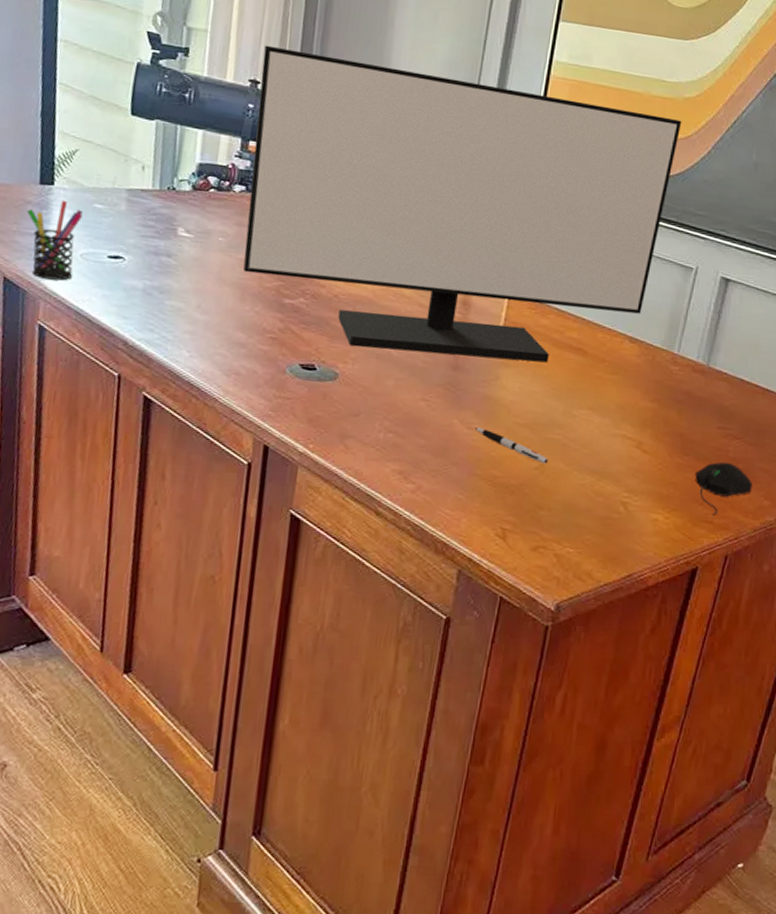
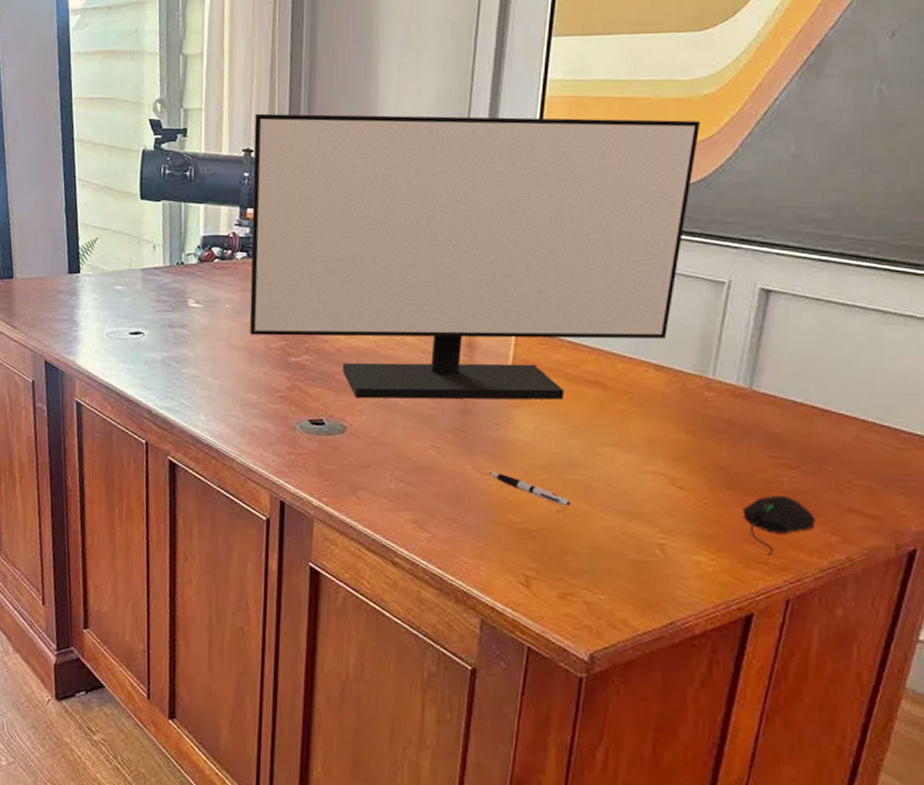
pen holder: present [27,200,83,281] -> none [59,285,106,359]

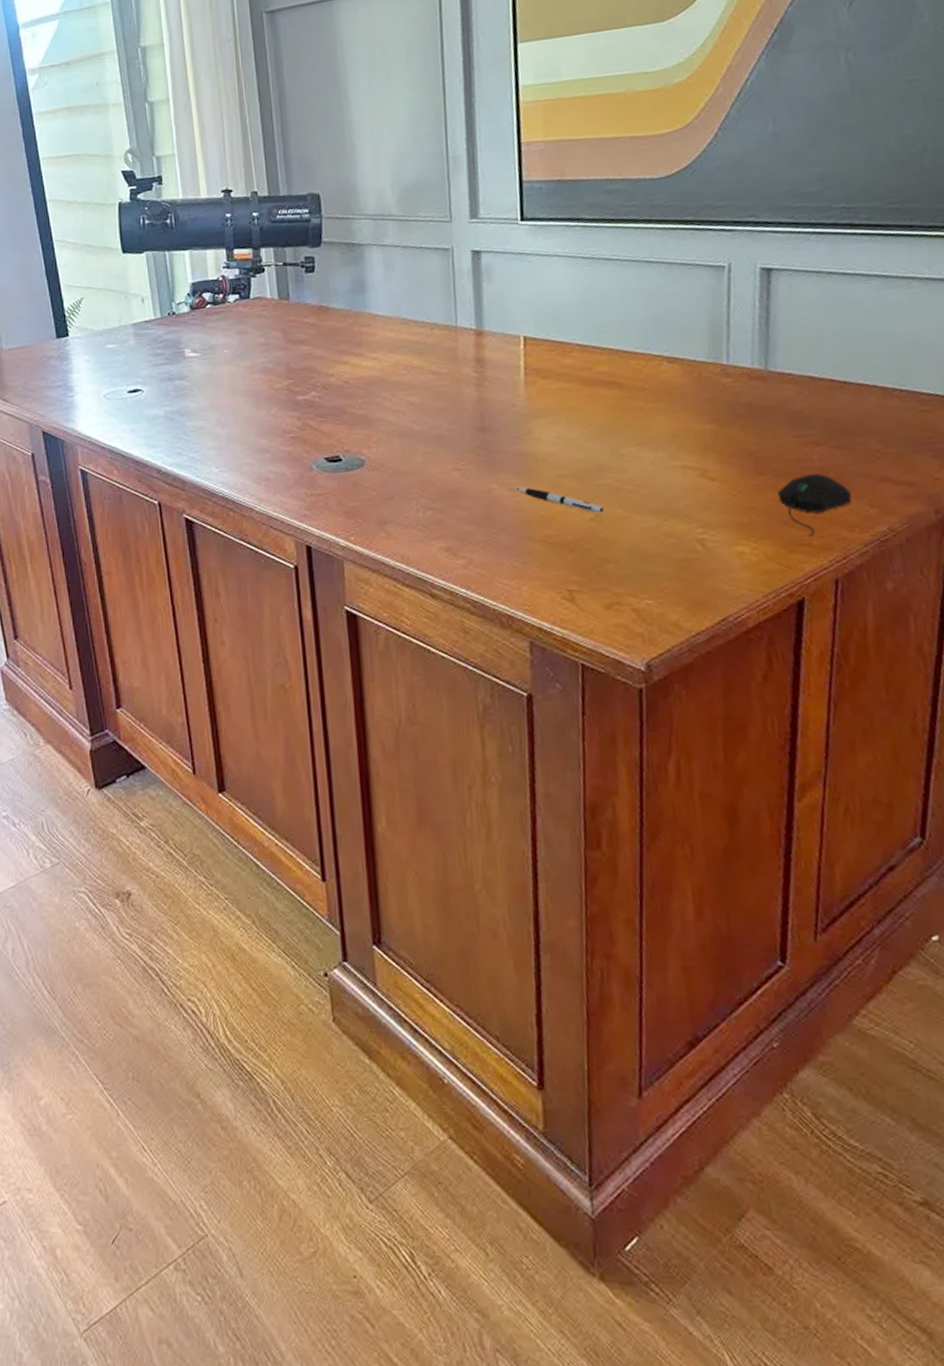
monitor: present [249,113,701,400] -> none [230,109,677,430]

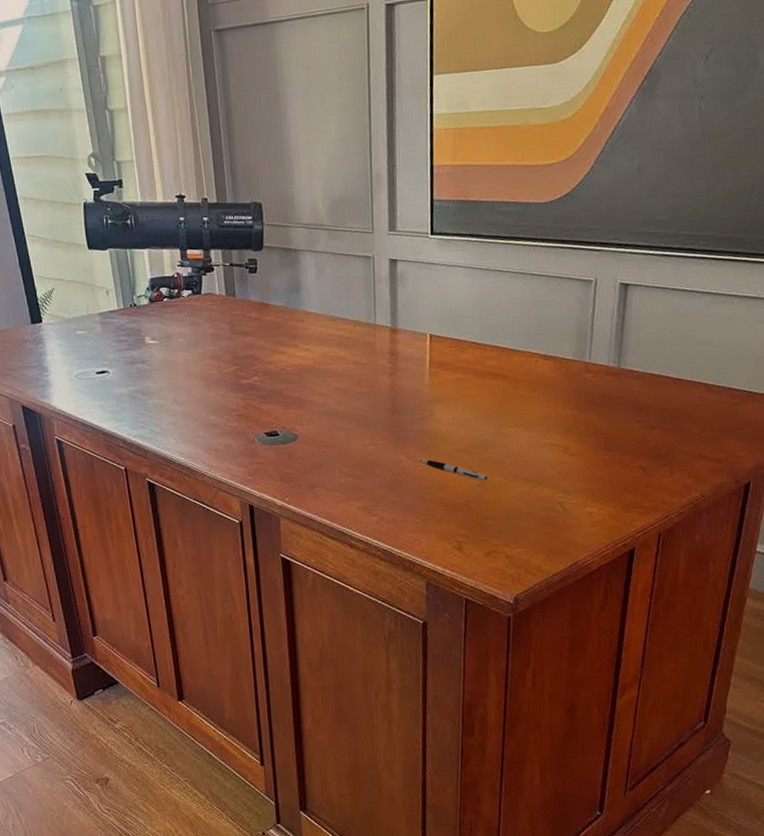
computer mouse: present [777,473,852,536] -> none [621,451,676,500]

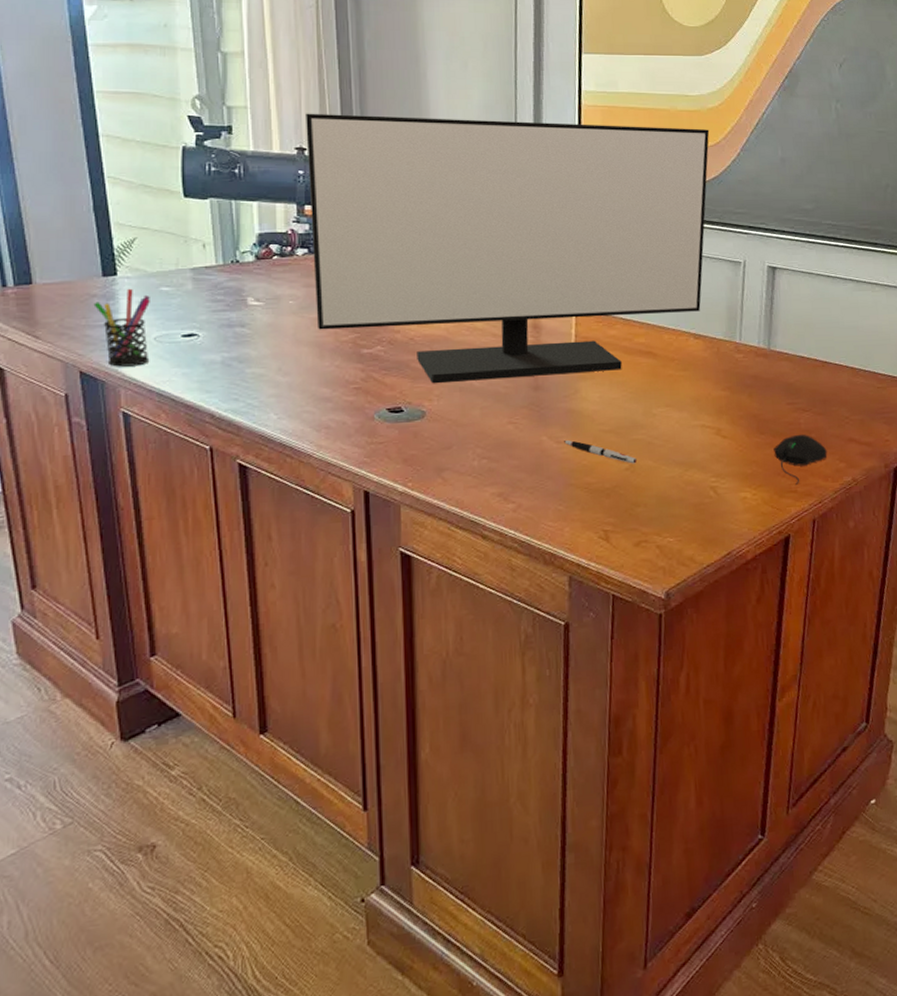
pen holder: none [27,333,73,402] -> present [93,288,150,367]
monitor: none [183,143,562,410] -> present [306,113,710,384]
computer mouse: none [621,451,676,500] -> present [773,434,827,485]

